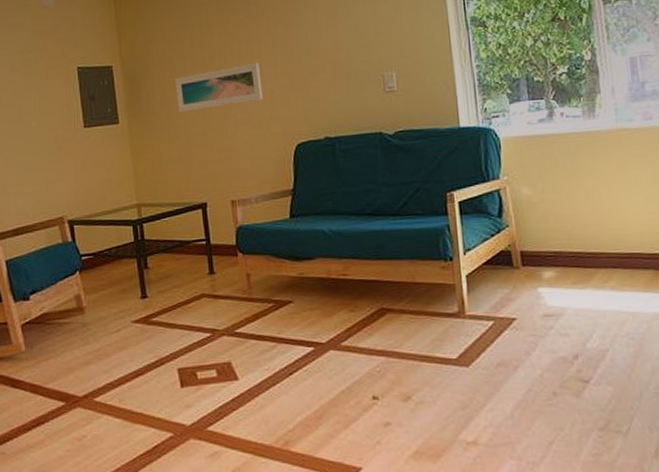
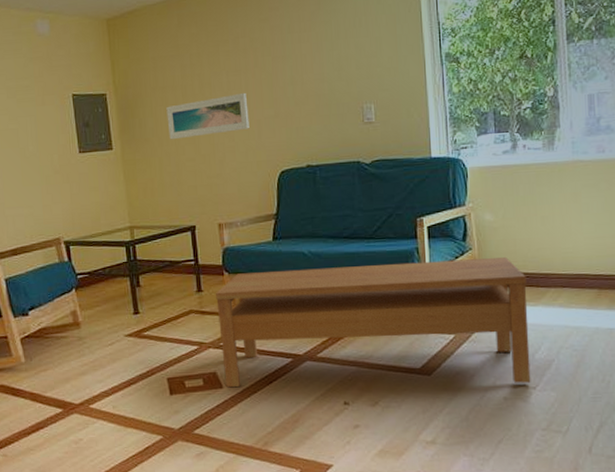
coffee table: none [229,235,583,380] -> present [216,257,531,388]

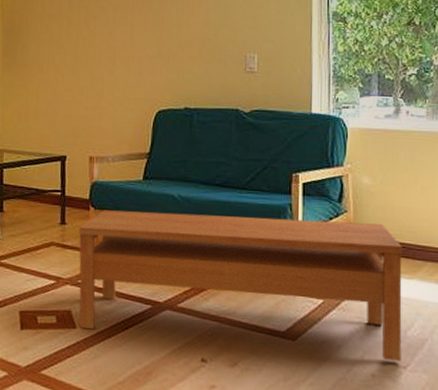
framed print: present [166,92,249,140] -> none [49,29,132,68]

